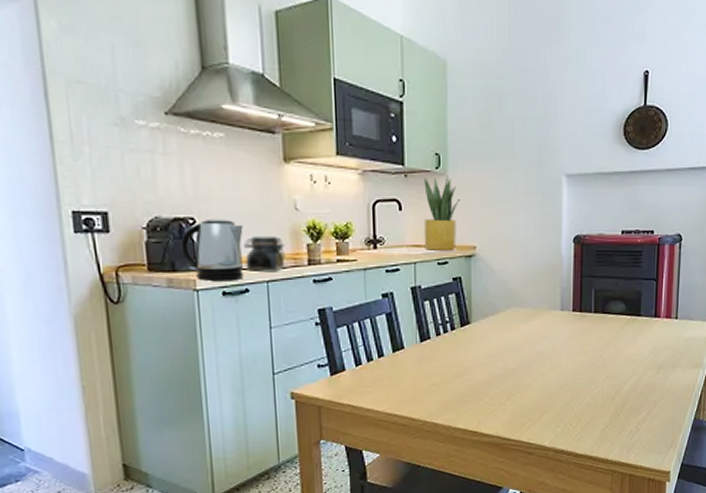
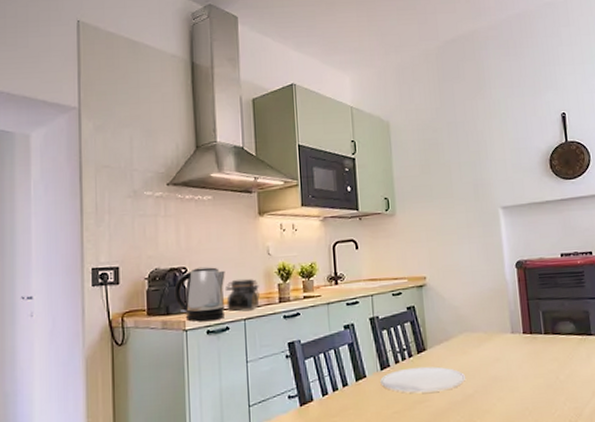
plate: none [419,340,510,367] -> present [380,366,466,394]
planter: present [423,175,460,251] -> none [376,215,409,283]

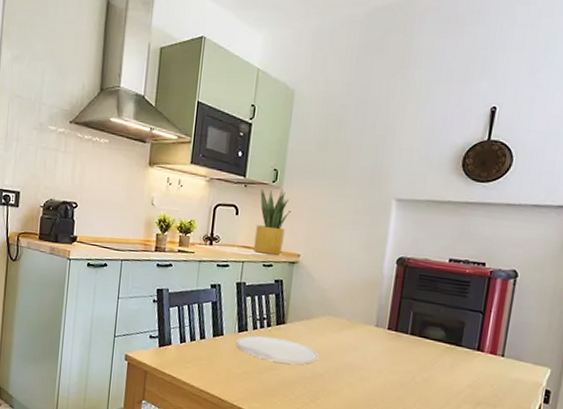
kettle: present [174,266,225,323] -> none [64,204,111,256]
jar: present [224,278,260,312] -> none [107,222,139,253]
planter: none [376,215,409,283] -> present [253,189,291,255]

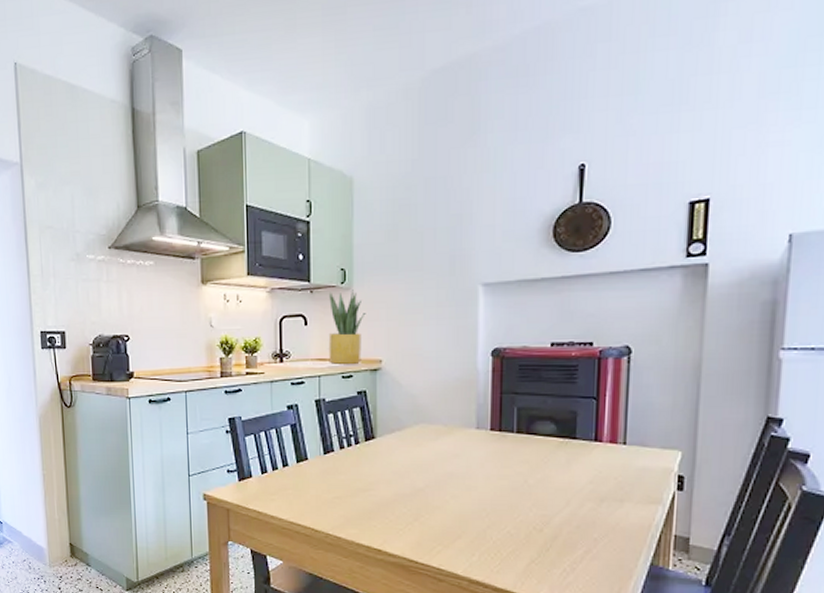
plate: present [235,335,320,365] -> none [322,454,418,482]

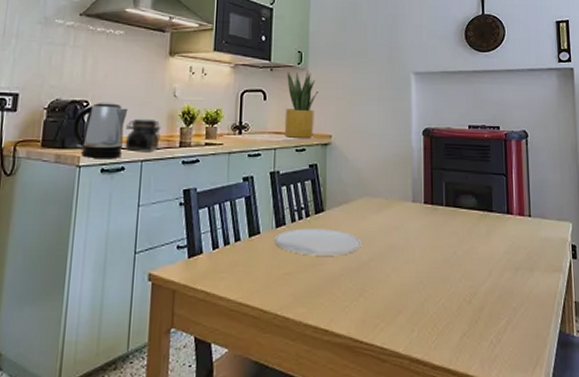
kettle: none [117,335,167,391] -> present [72,102,128,159]
jar: none [166,350,201,384] -> present [125,118,161,153]
plate: none [322,454,418,482] -> present [274,228,363,256]

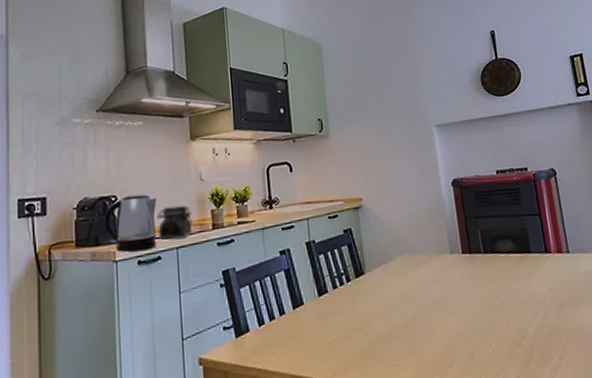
plate: present [274,228,363,256] -> none [318,290,406,320]
planter: present [284,70,319,138] -> none [310,137,344,206]

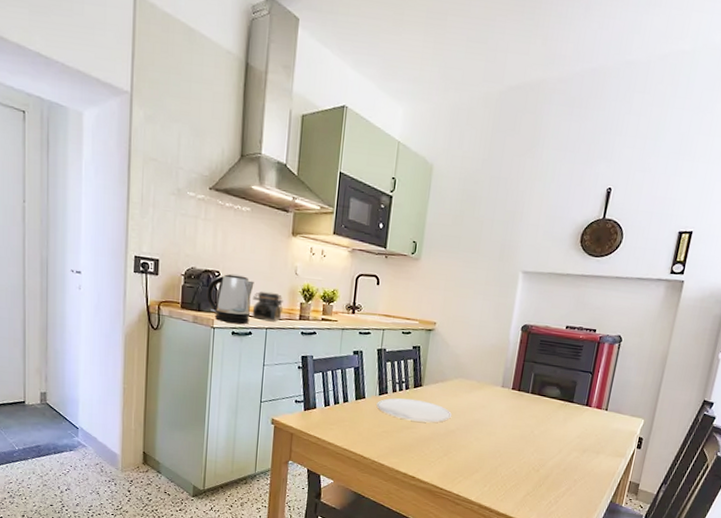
plate: none [318,290,406,320] -> present [376,398,452,423]

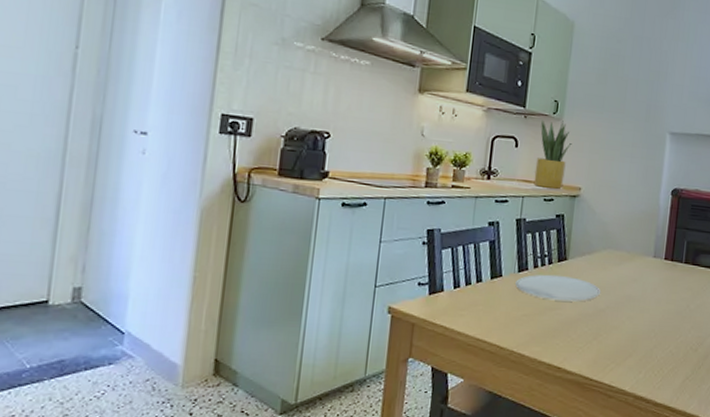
kettle: present [206,273,254,324] -> none [311,134,372,194]
jar: present [252,291,283,322] -> none [367,154,406,190]
planter: none [393,260,429,323] -> present [533,120,572,189]

